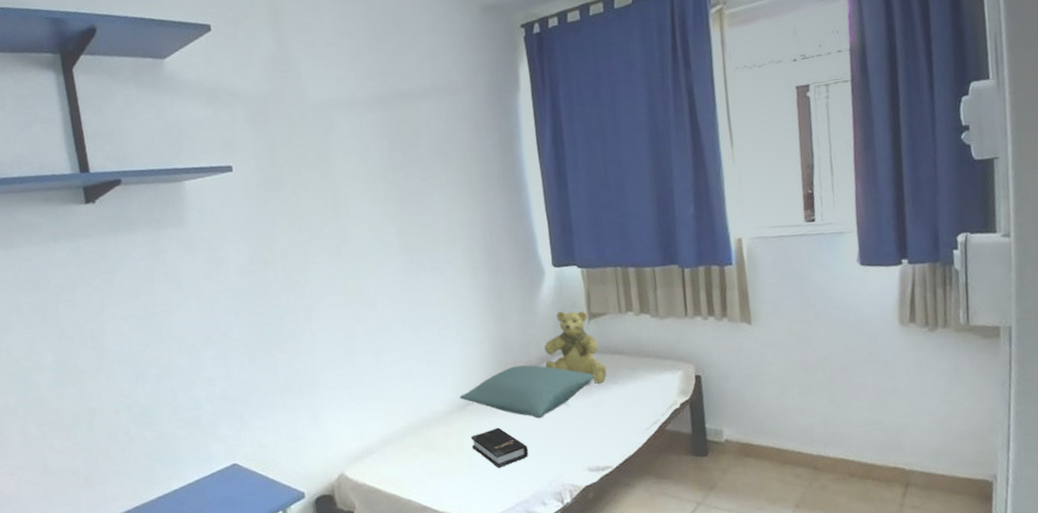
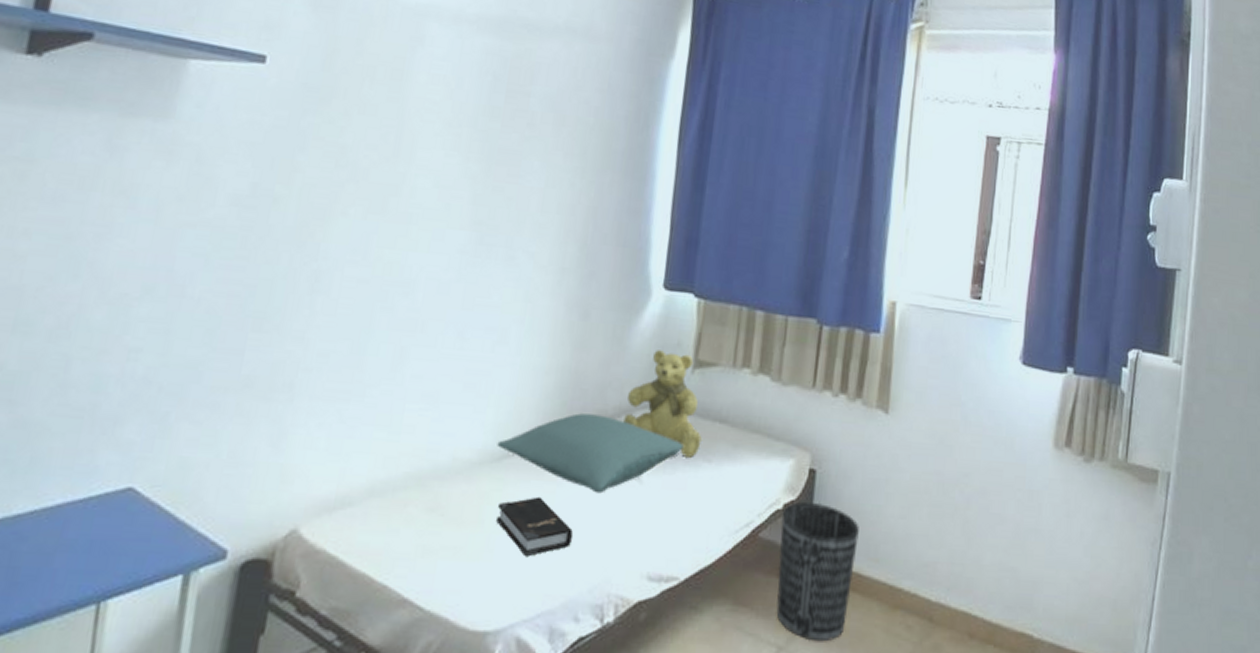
wastebasket: none [680,399,747,496] -> present [776,502,859,642]

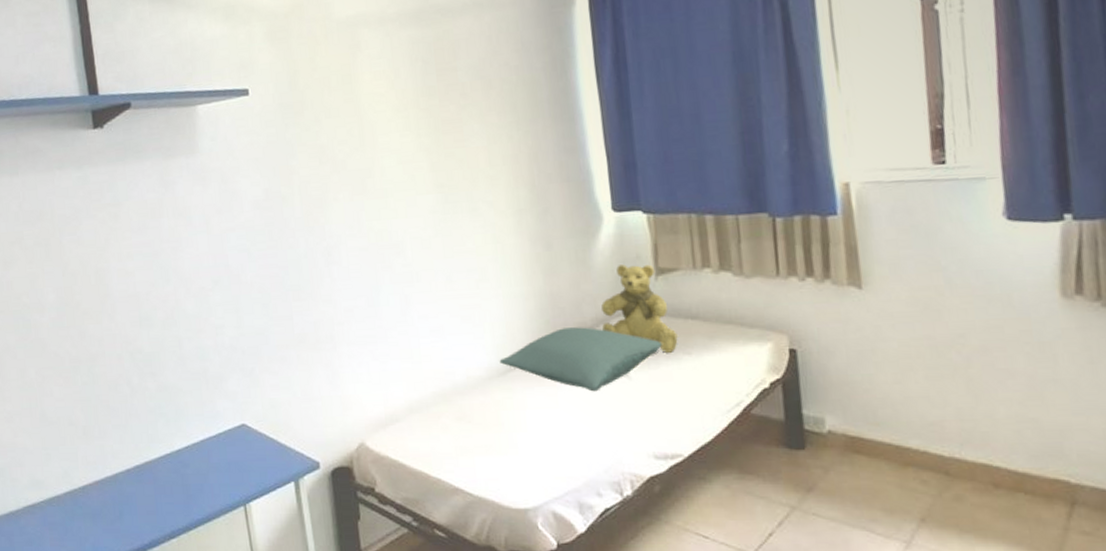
hardback book: present [496,496,573,557] -> none [512,399,581,449]
wastebasket: present [776,502,859,642] -> none [769,379,856,500]

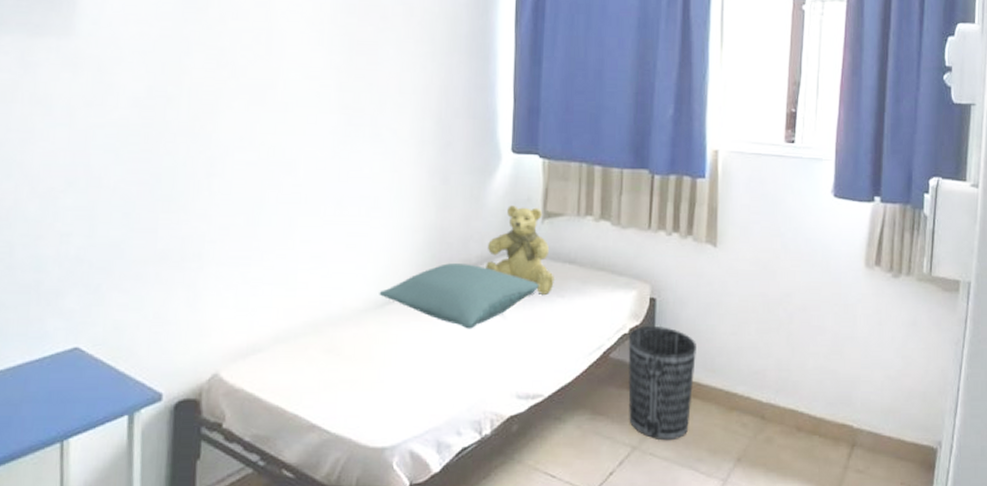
wastebasket: none [769,379,856,500] -> present [628,326,696,441]

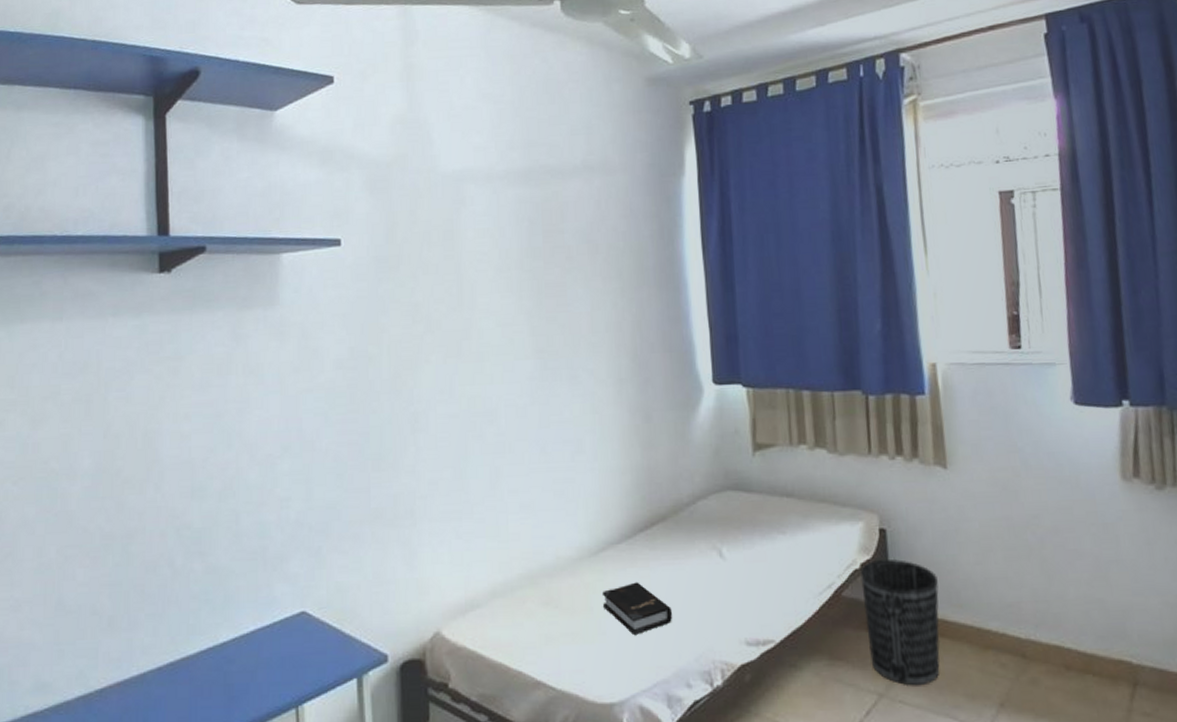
pillow: present [379,263,539,329] -> none [591,504,757,573]
hardback book: none [384,335,450,385] -> present [603,582,672,636]
teddy bear: present [486,205,554,295] -> none [699,439,773,532]

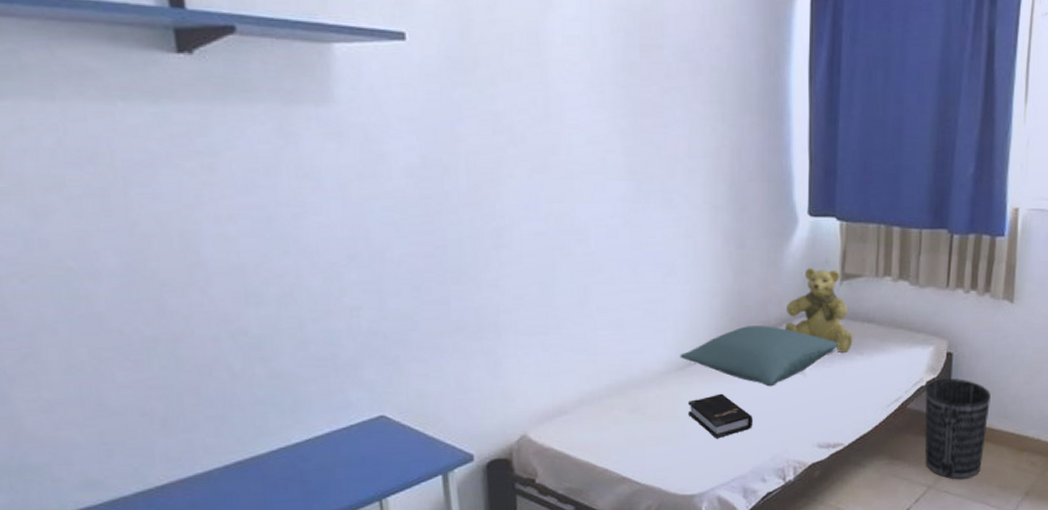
pillow: none [591,504,757,573] -> present [680,326,838,387]
teddy bear: none [699,439,773,532] -> present [785,268,853,353]

